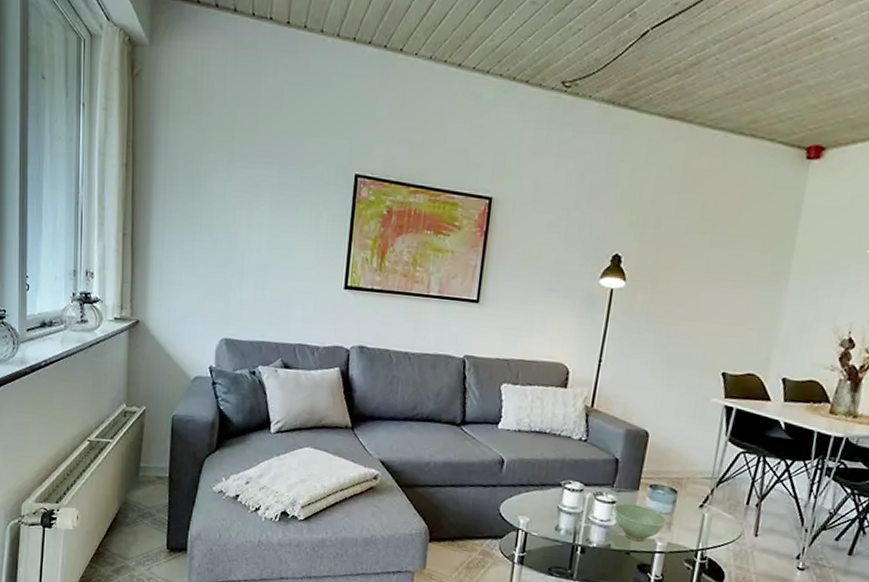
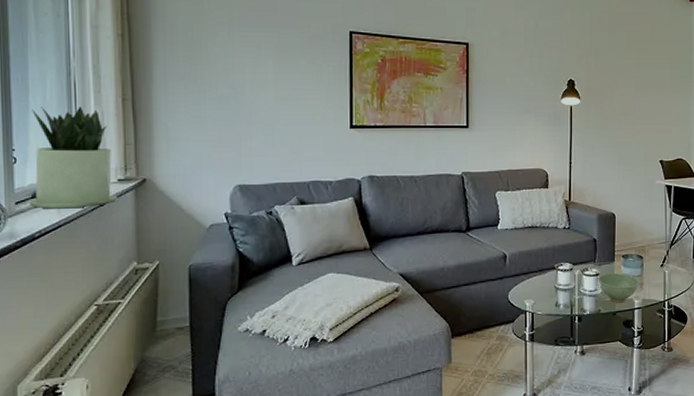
planter: none [36,235,114,343] -> present [27,107,118,209]

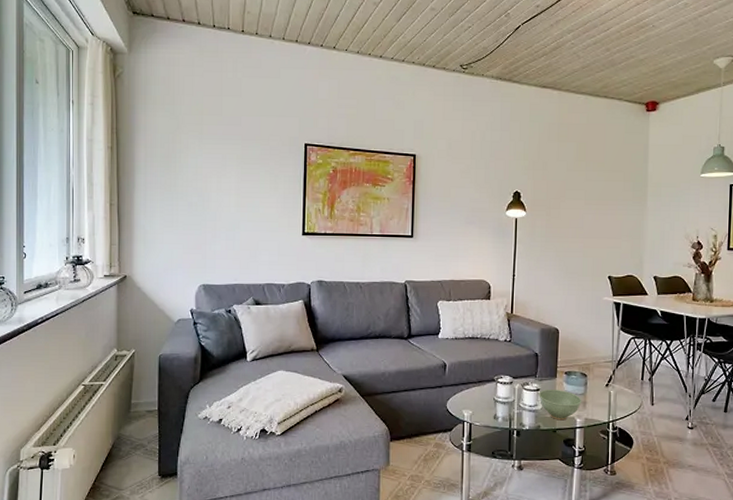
planter: present [27,107,118,209] -> none [33,210,104,299]

